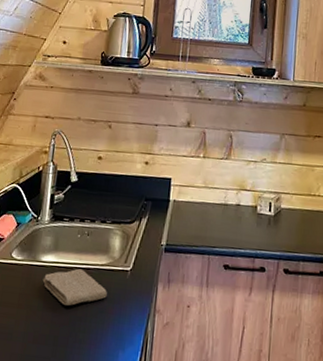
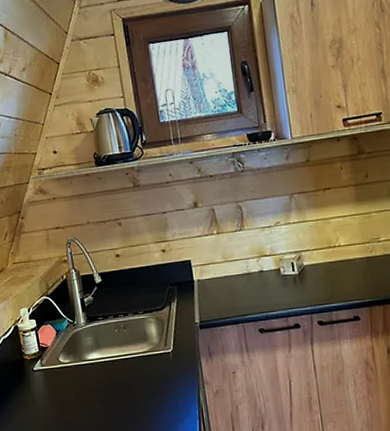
washcloth: present [42,268,107,306] -> none [93,359,155,394]

